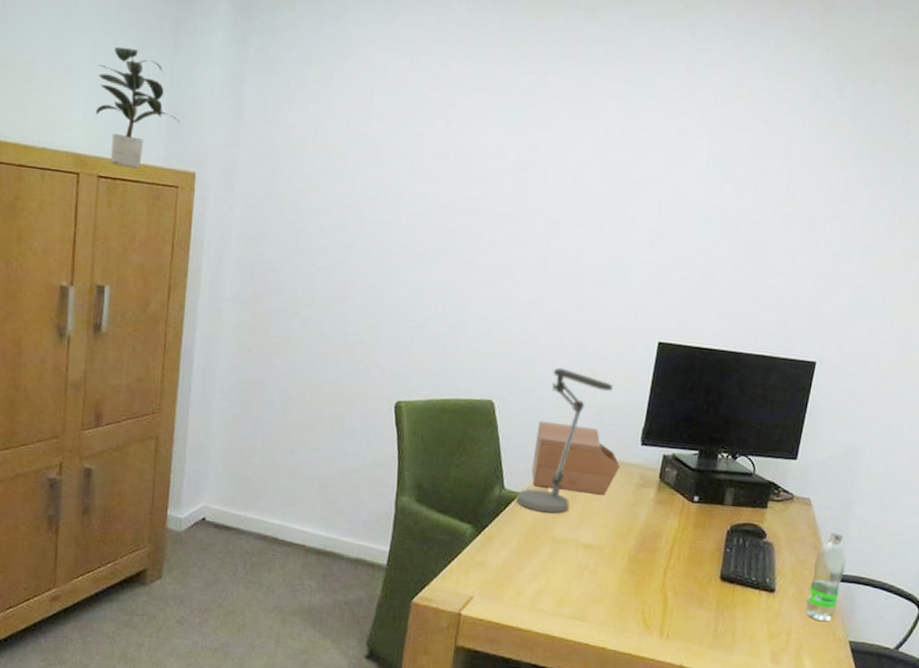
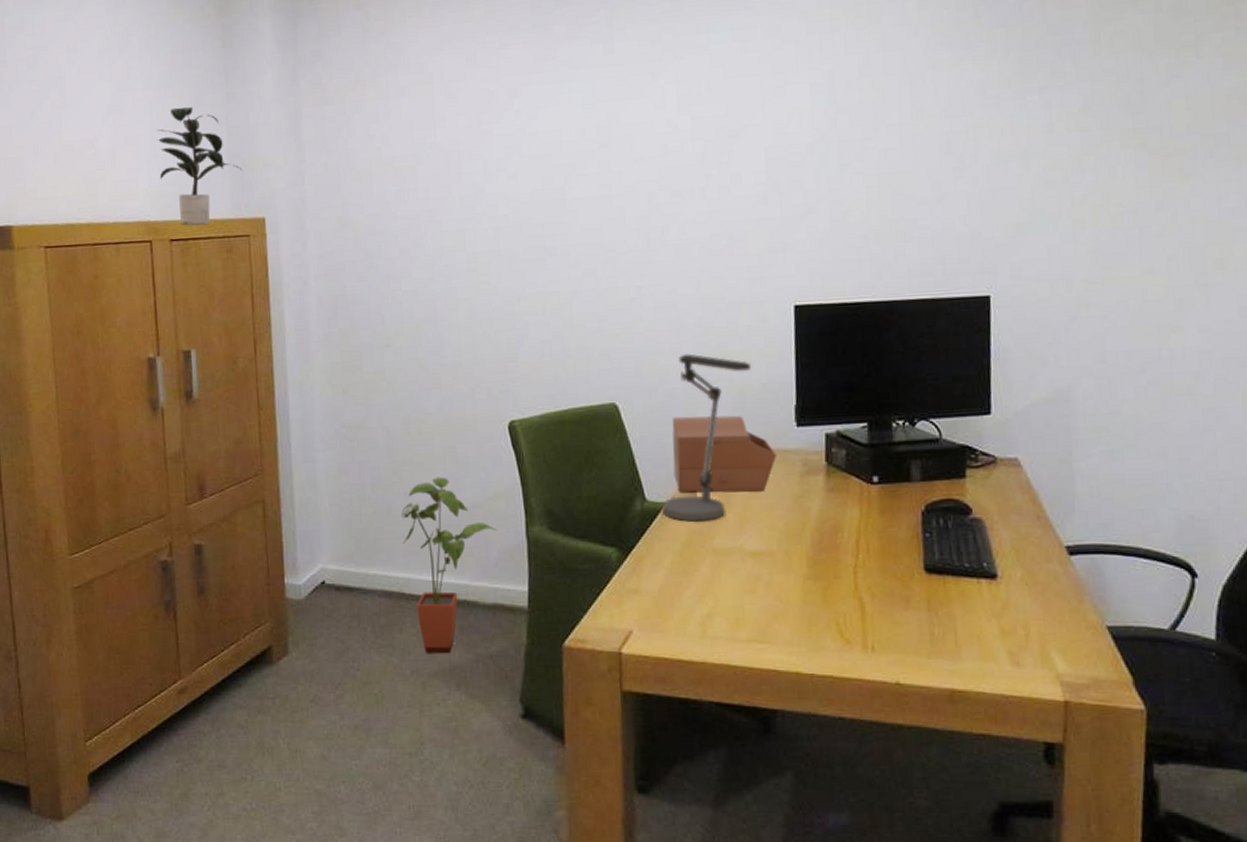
house plant: none [282,440,370,596] -> present [401,477,497,654]
bottle: present [805,533,847,622] -> none [1040,495,1082,607]

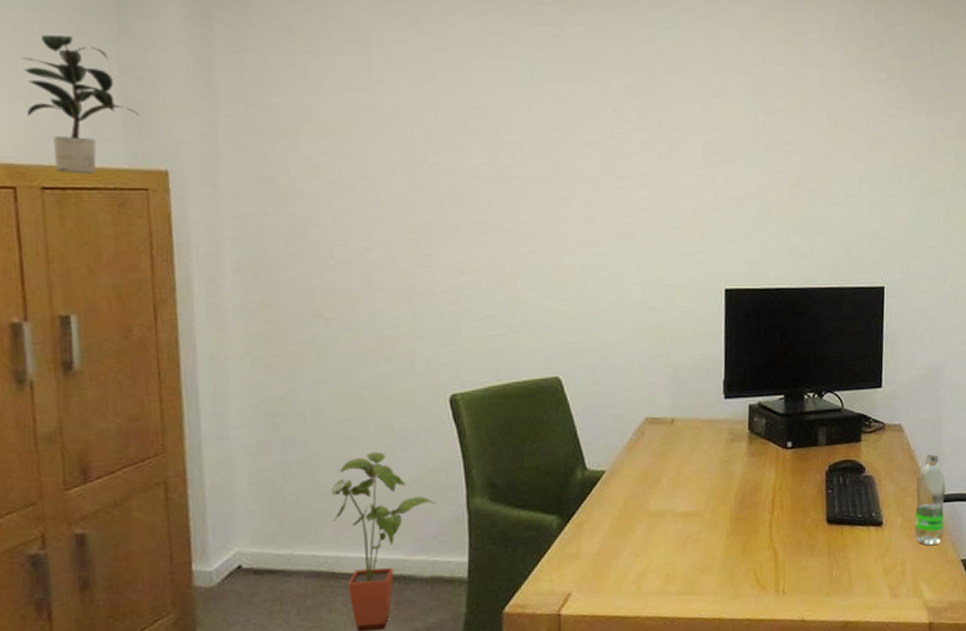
desk lamp: present [662,353,752,522] -> none [602,331,687,488]
sewing box: present [672,415,777,493] -> none [612,388,707,462]
bottle: none [1040,495,1082,607] -> present [914,454,946,546]

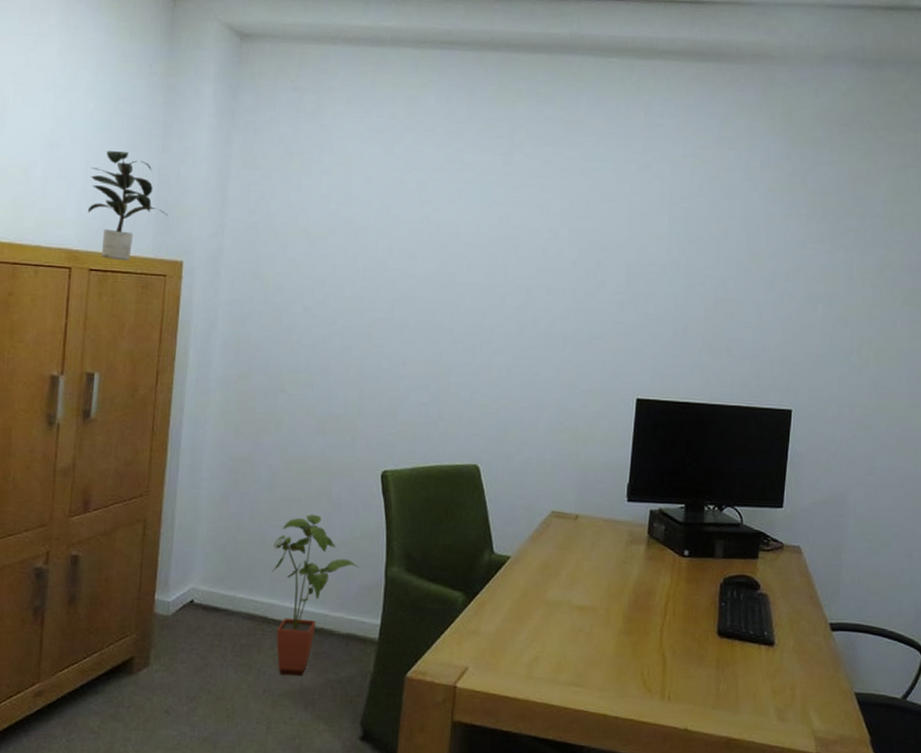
bottle: present [914,454,946,546] -> none [807,580,843,674]

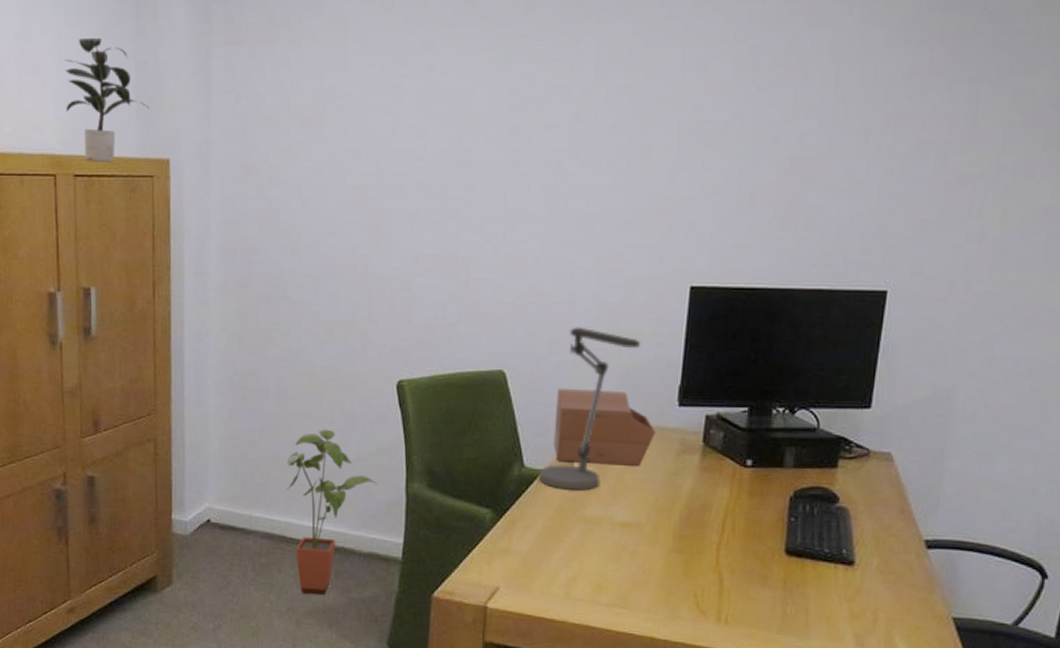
desk lamp: none [507,429,596,576] -> present [539,327,641,490]
sewing box: none [520,482,609,554] -> present [553,388,656,466]

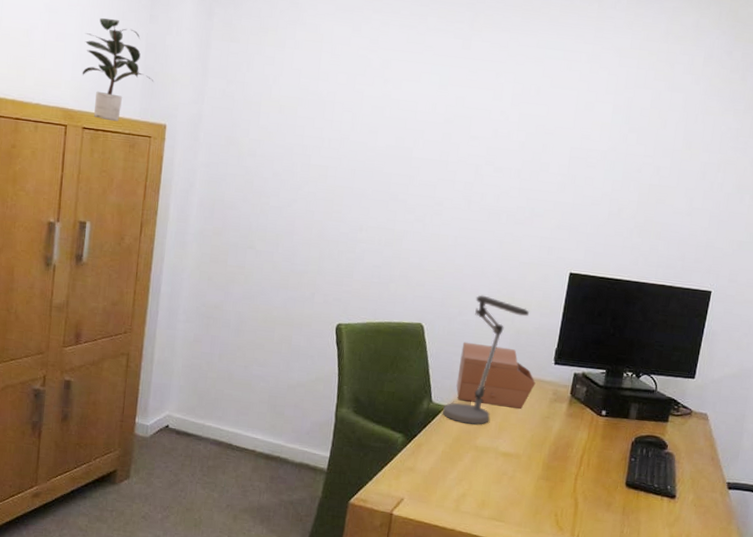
house plant: present [286,429,378,596] -> none [236,358,313,496]

